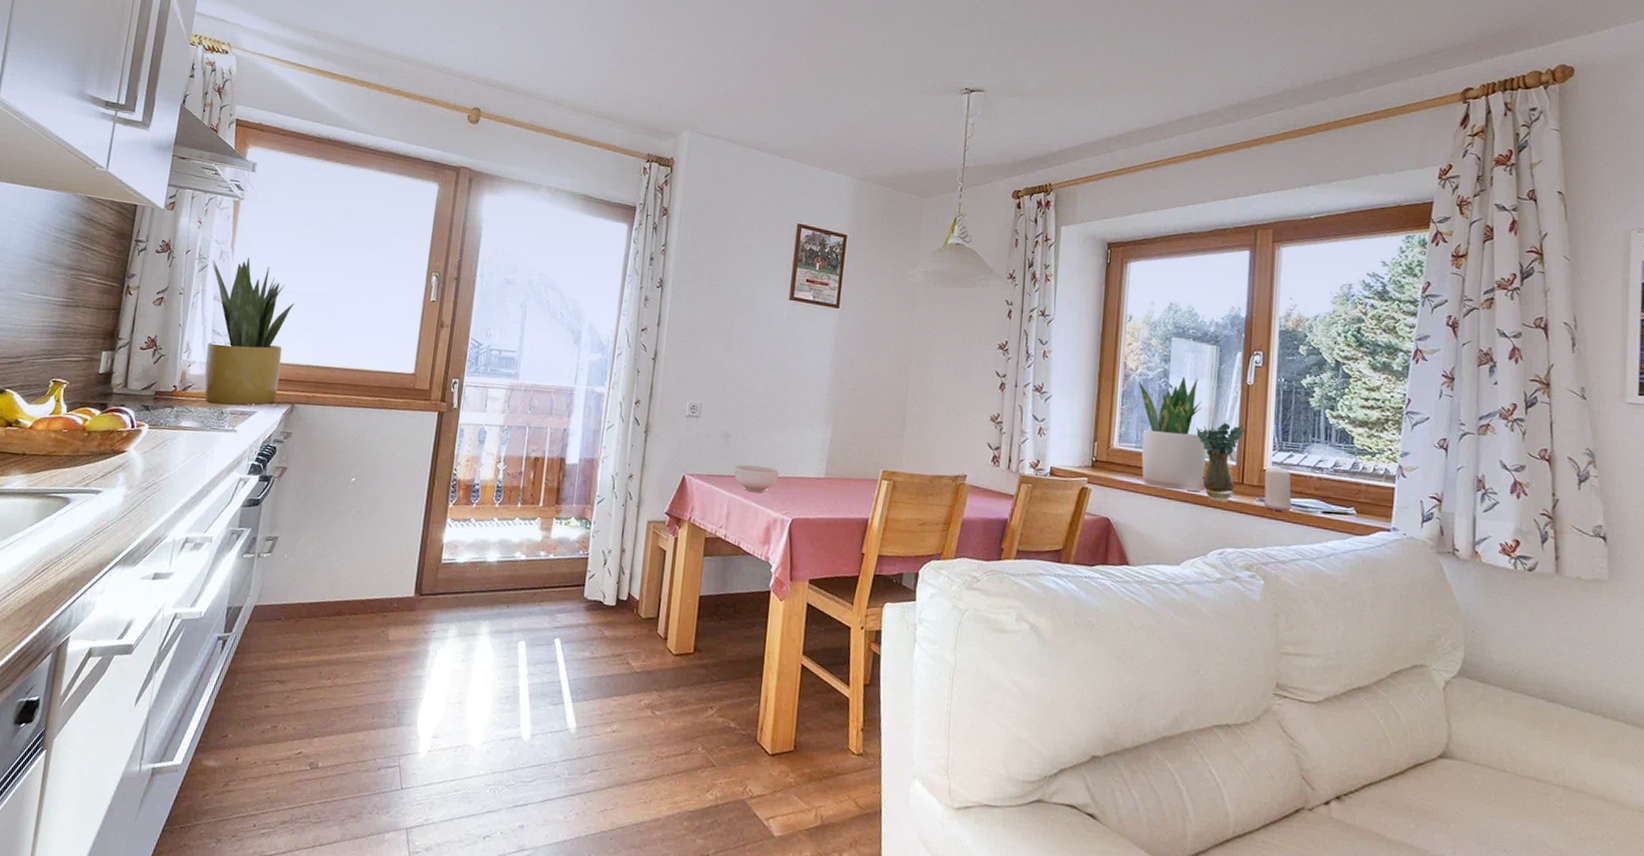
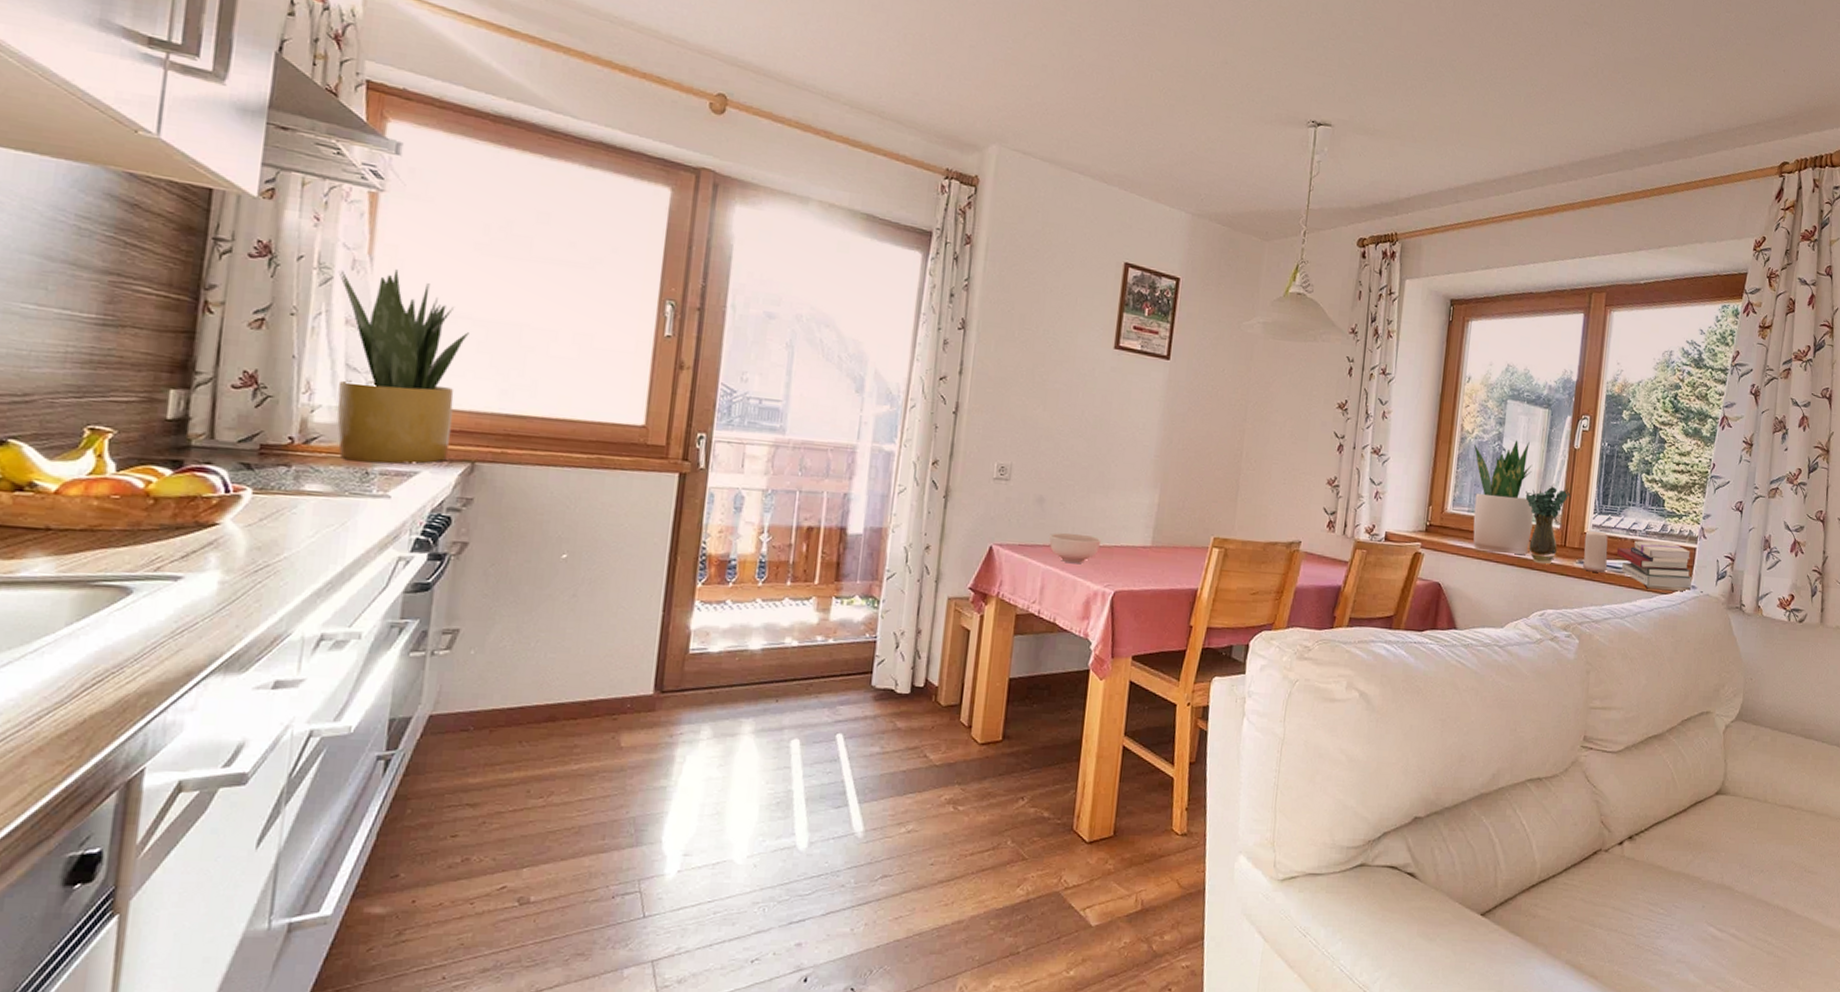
books: none [1301,478,1393,534] -> present [1616,540,1693,592]

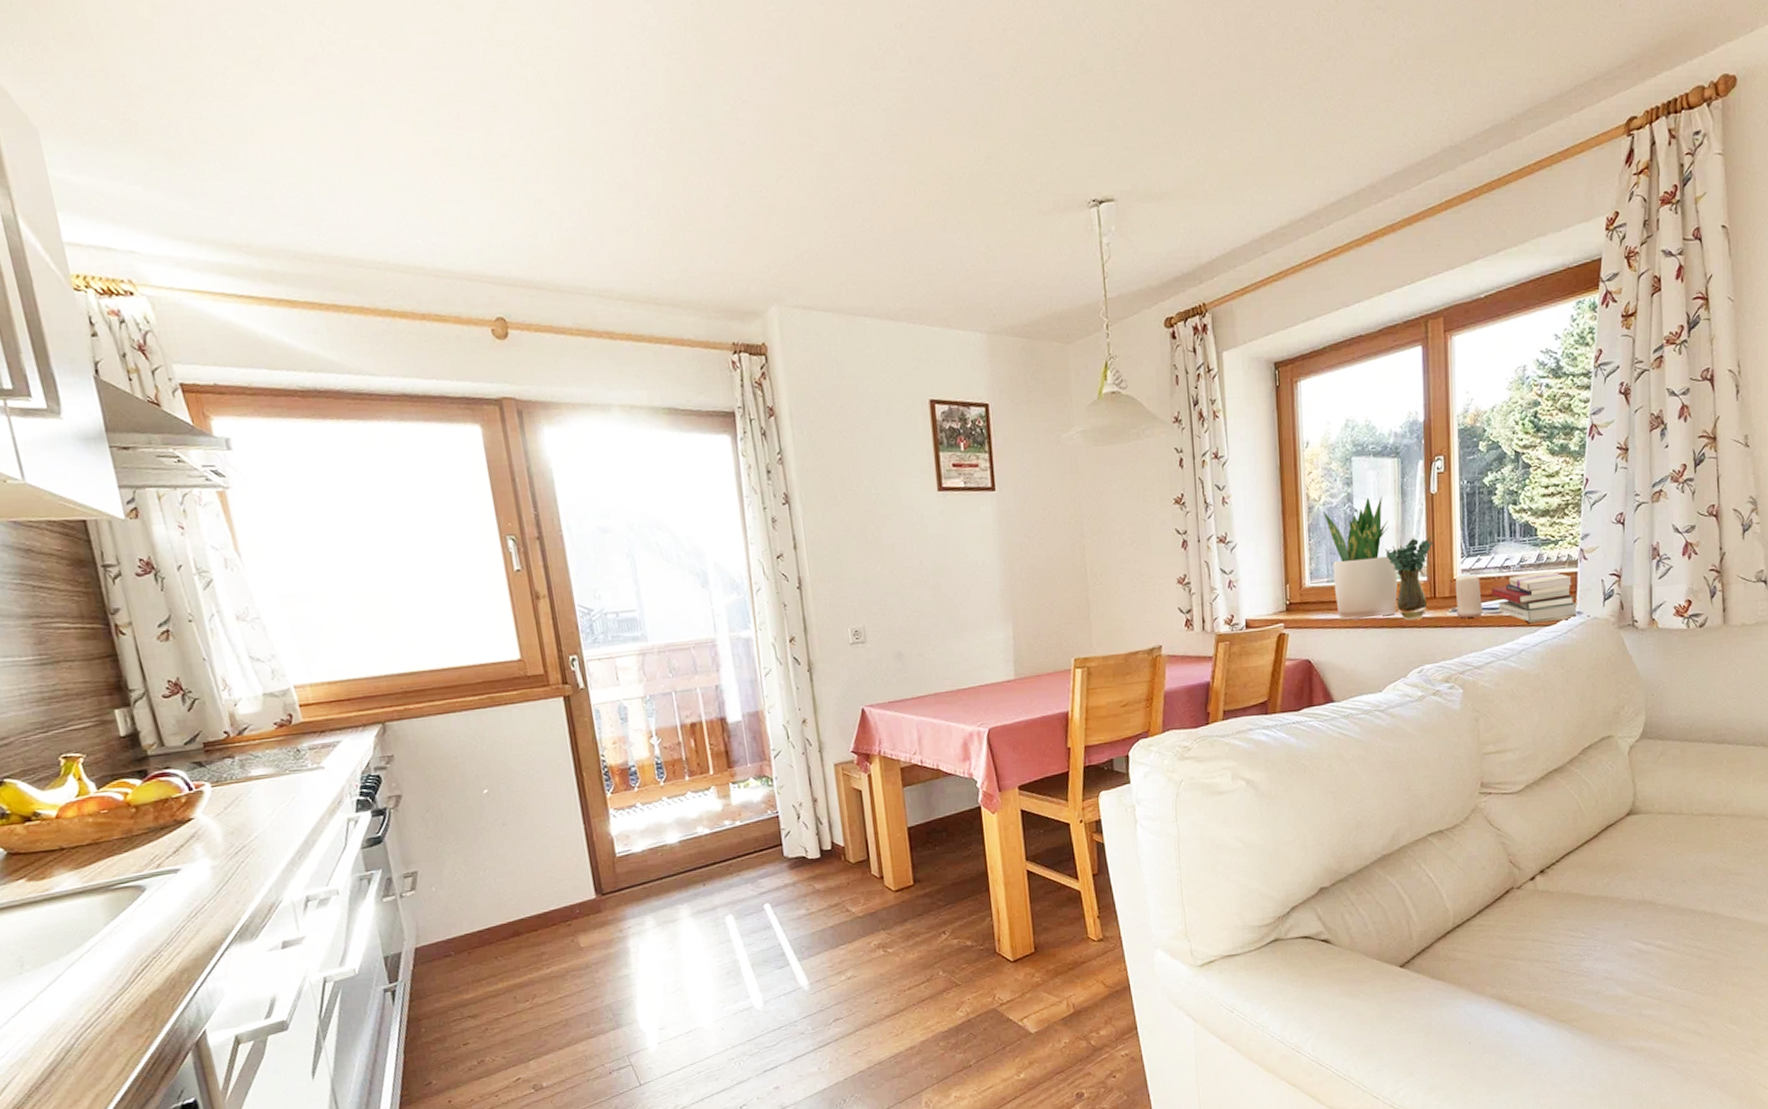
planter: present [337,269,469,464] -> none [215,560,360,743]
bowl: present [1049,532,1102,564] -> none [916,680,966,710]

